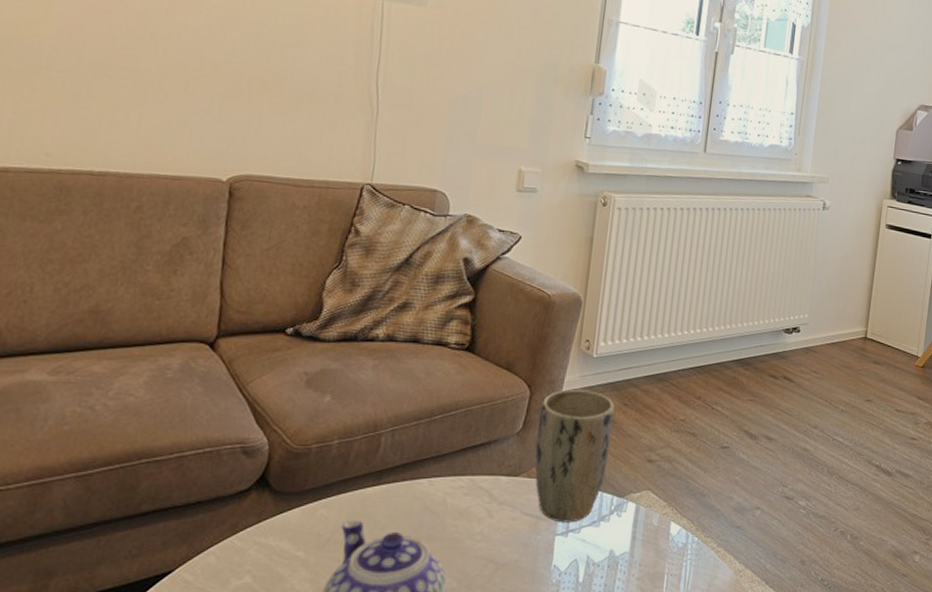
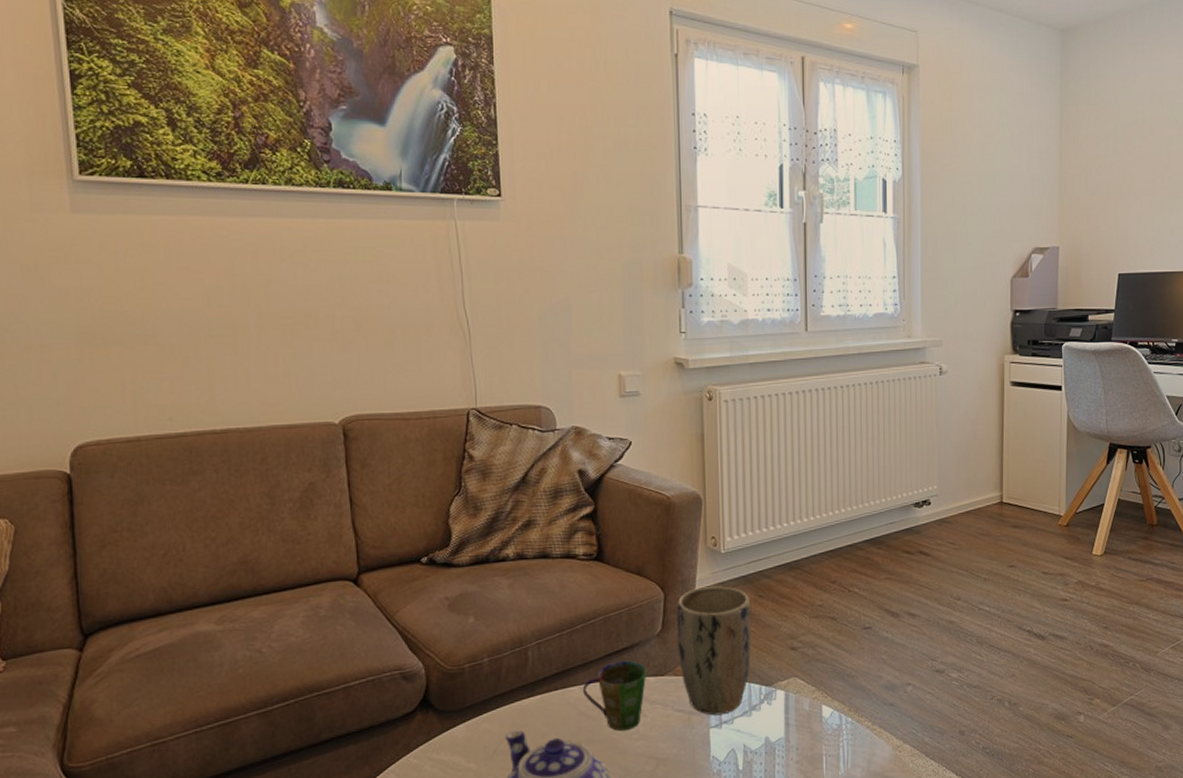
cup: none [431,457,501,531] -> present [583,660,647,732]

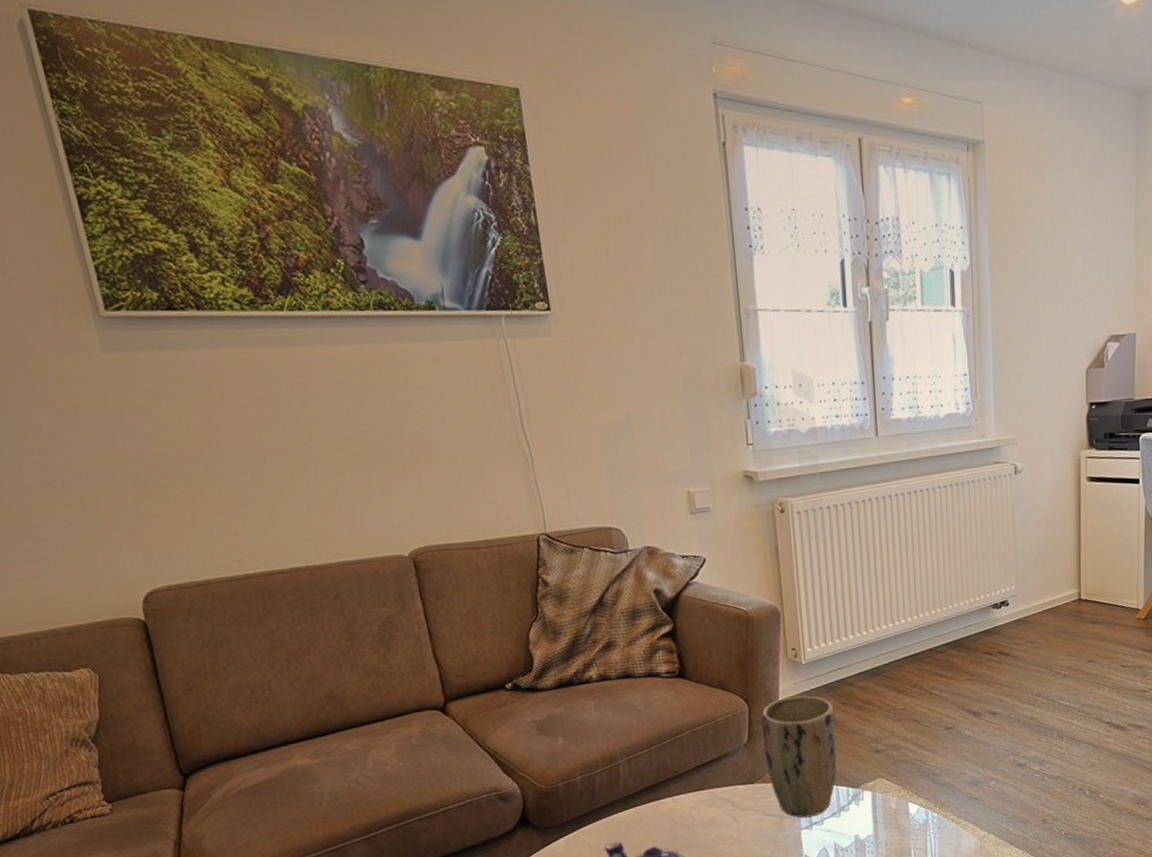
cup: present [583,660,647,732] -> none [675,771,737,837]

